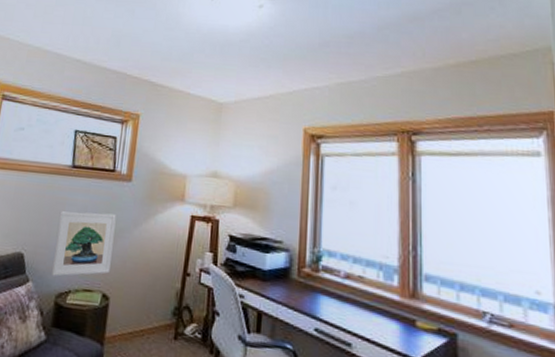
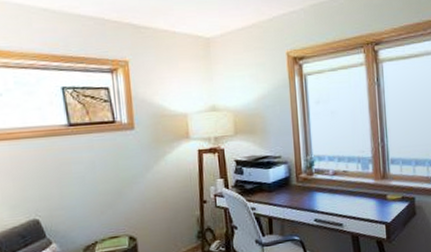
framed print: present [51,211,116,277] -> none [67,163,131,233]

